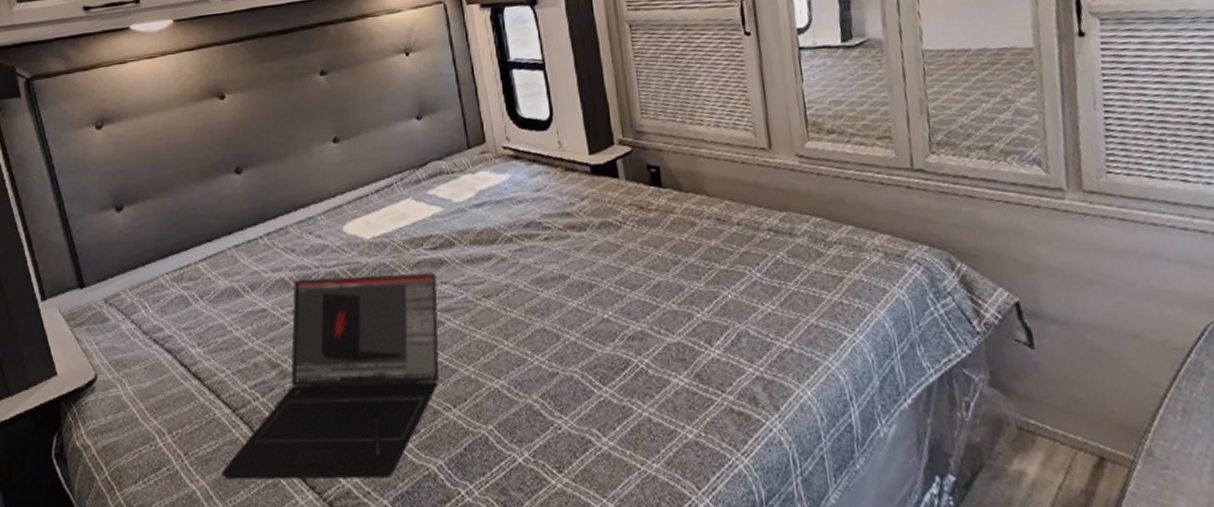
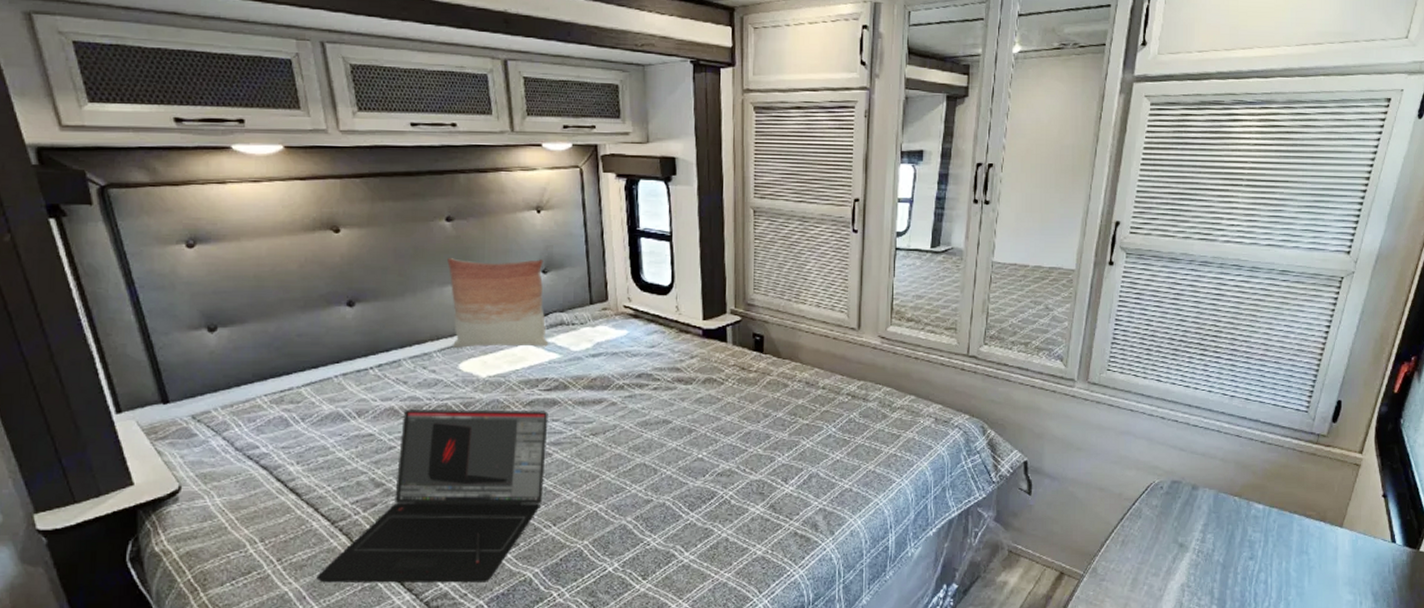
pillow: none [324,105,430,209] -> present [447,258,549,348]

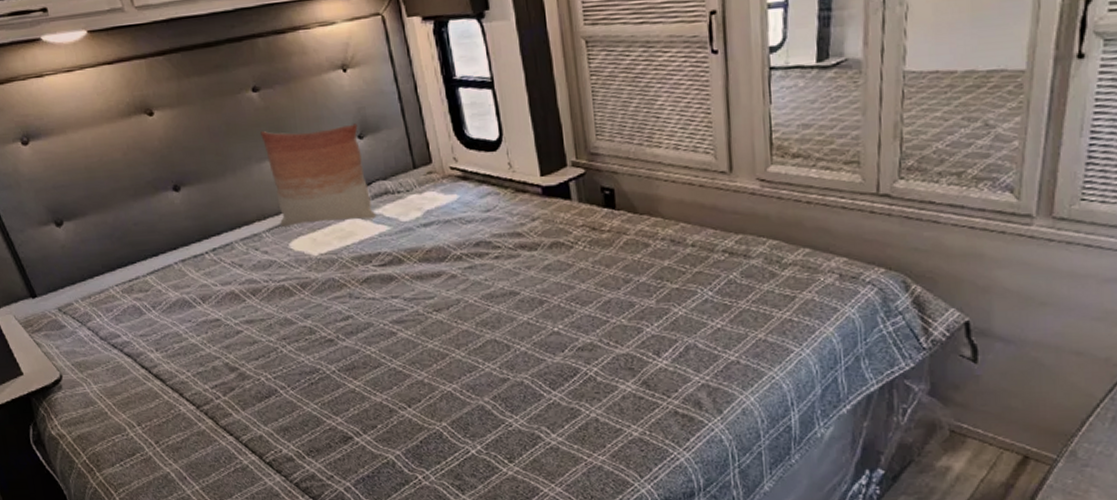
laptop: present [316,409,548,583] -> none [192,287,393,465]

